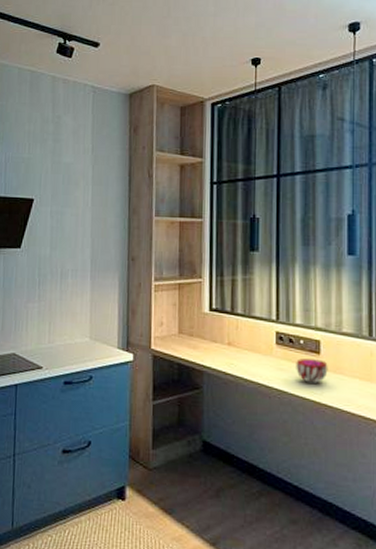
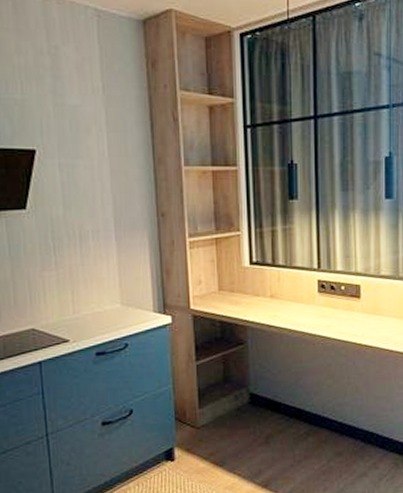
decorative bowl: present [296,358,328,383] -> none [338,303,368,327]

